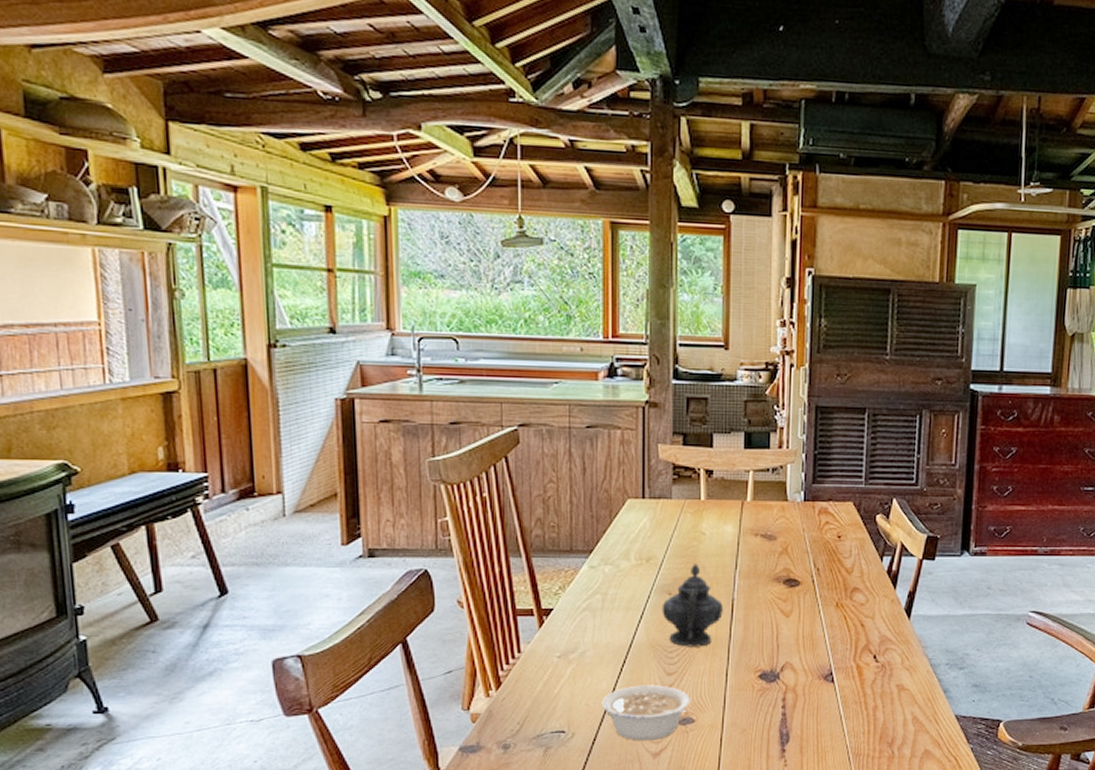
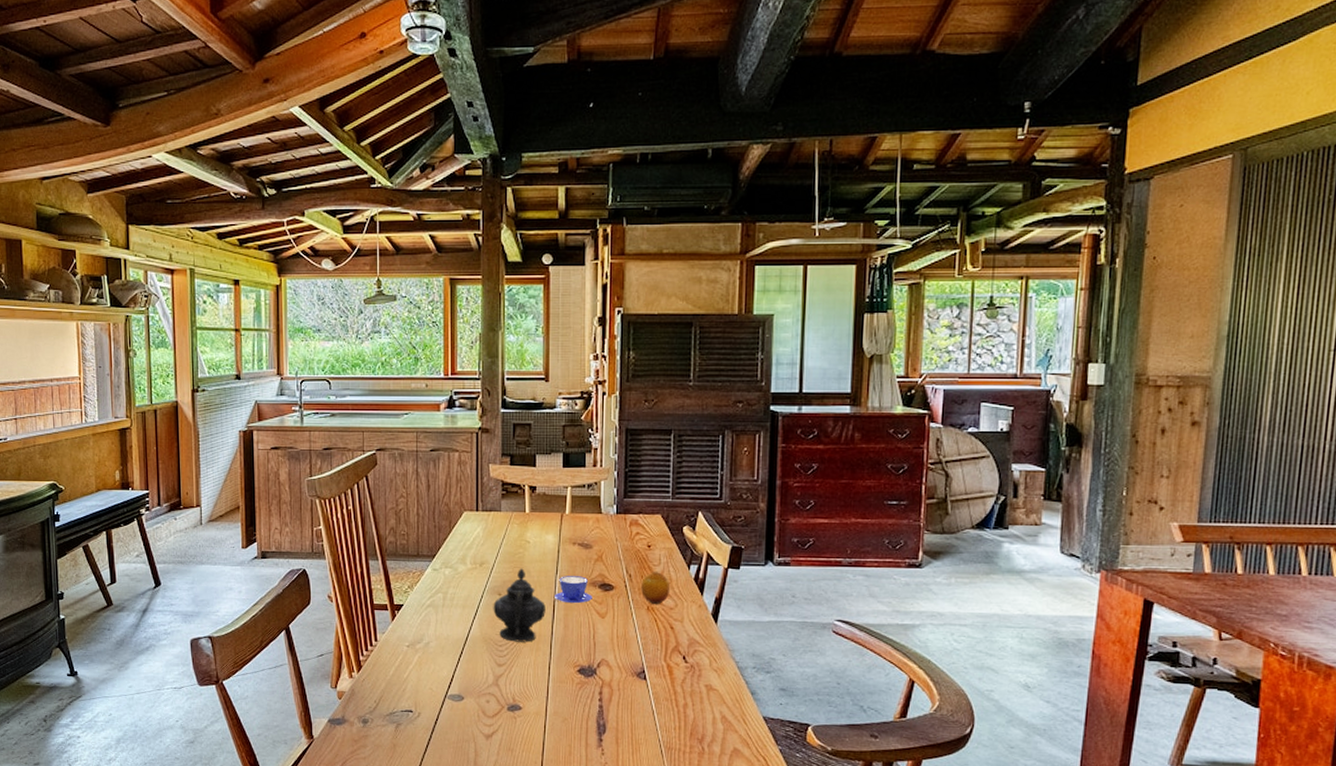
legume: present [601,685,691,740] -> none [442,674,518,723]
teacup: none [733,571,776,602] -> present [555,576,592,604]
fruit: none [829,563,862,600] -> present [640,571,671,604]

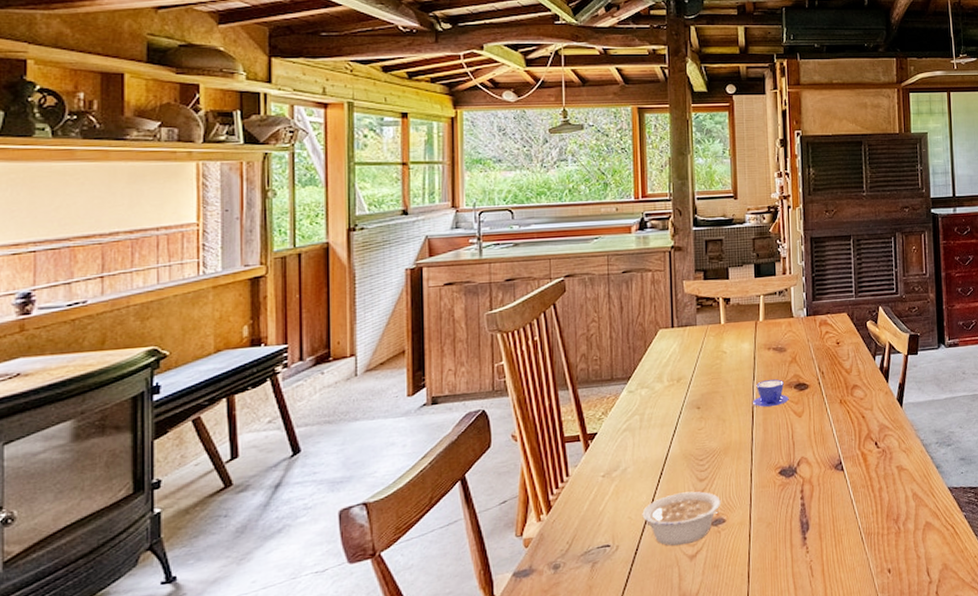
legume: none [442,674,518,723] -> present [642,491,721,546]
teapot: present [493,568,546,642] -> none [692,379,745,454]
fruit: present [640,571,671,604] -> none [832,365,860,397]

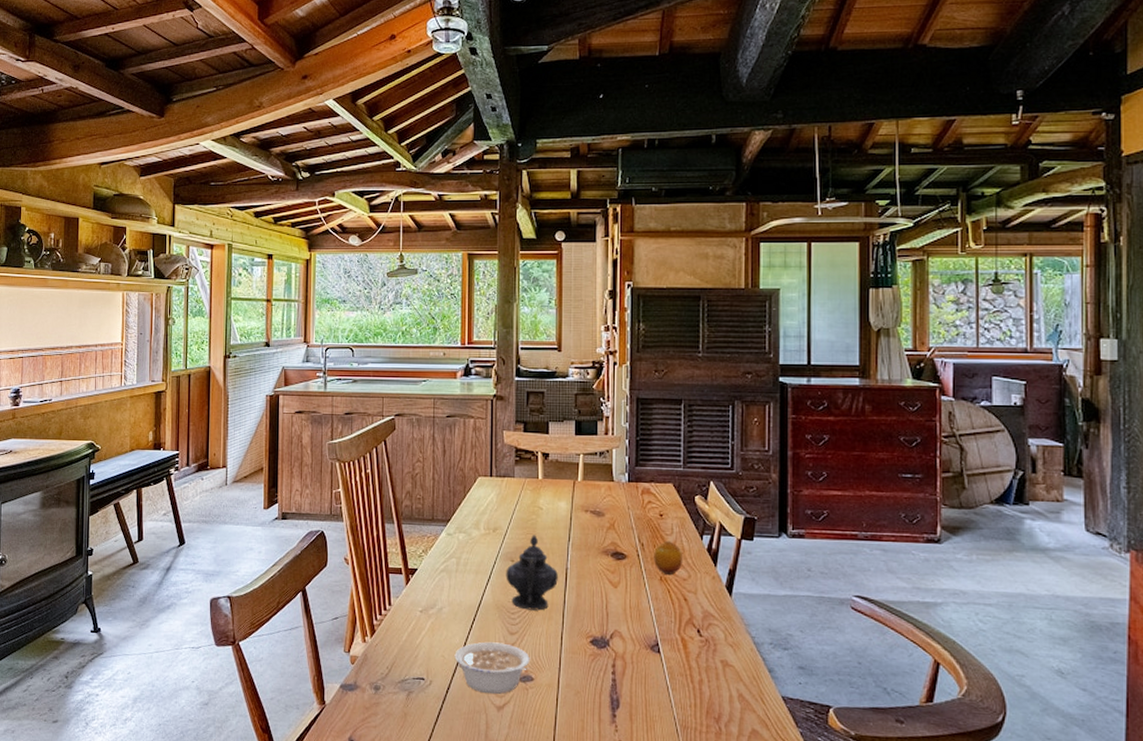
teapot: none [692,379,745,454] -> present [506,535,558,611]
teacup: present [753,379,789,408] -> none [567,543,605,572]
fruit: none [832,365,860,397] -> present [653,540,683,575]

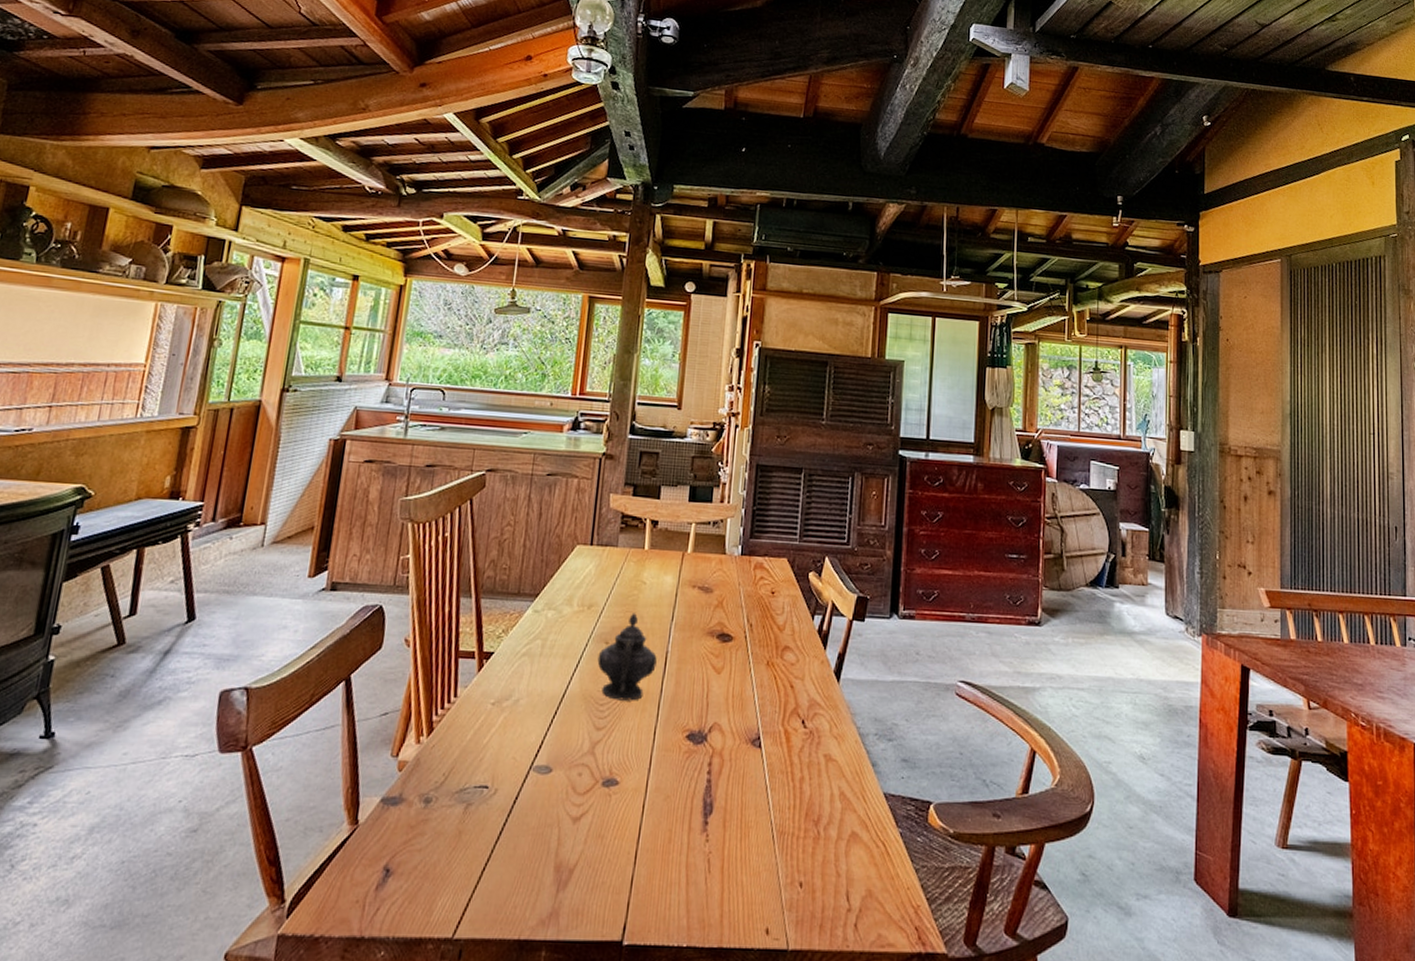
legume: present [454,642,530,694] -> none [528,739,617,802]
fruit: present [653,540,683,575] -> none [761,620,793,659]

